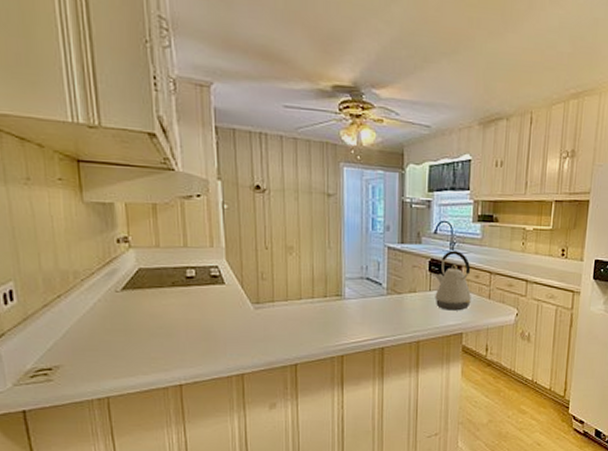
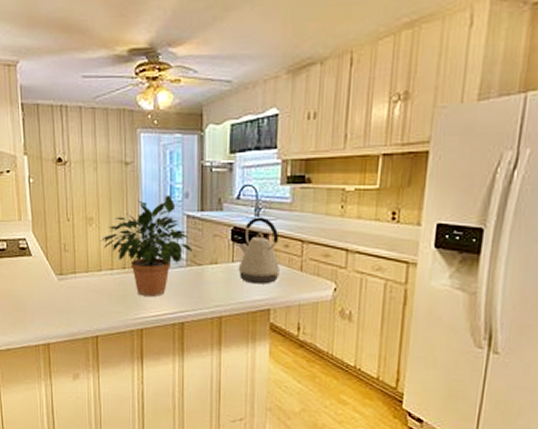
potted plant: none [300,228,394,324] -> present [100,195,193,297]

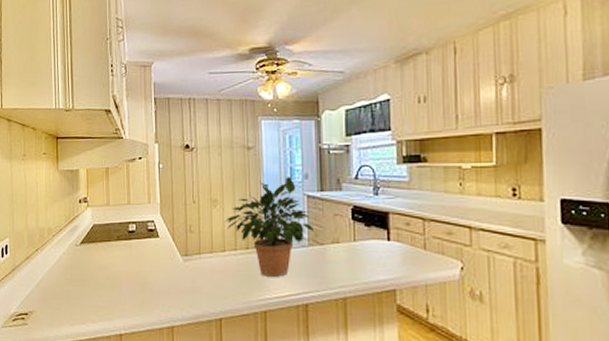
kettle: present [238,217,280,284] -> none [360,196,403,264]

